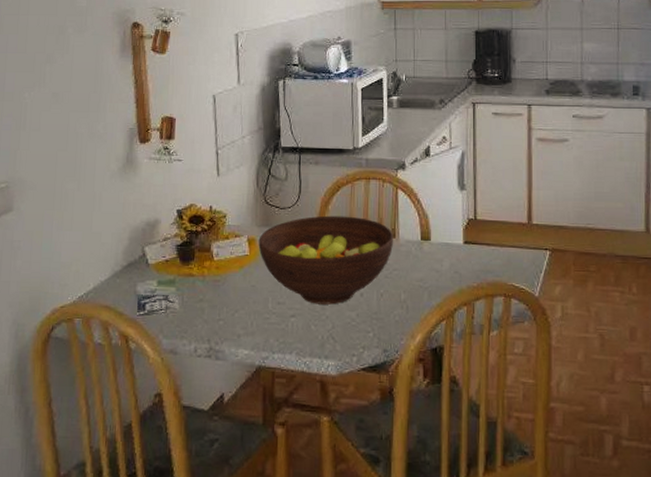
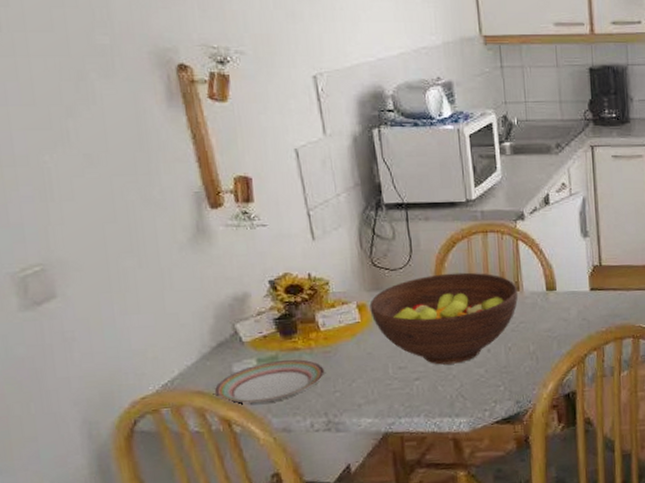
plate: none [118,285,213,324] -> present [214,359,325,404]

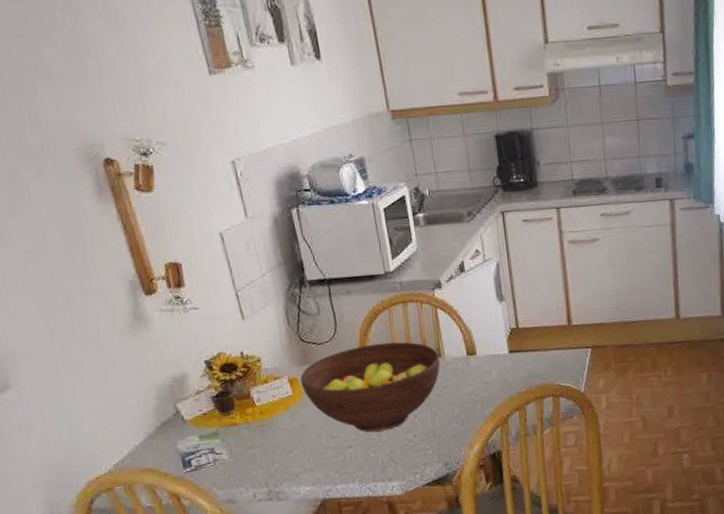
plate: present [214,359,325,404] -> none [161,434,263,479]

